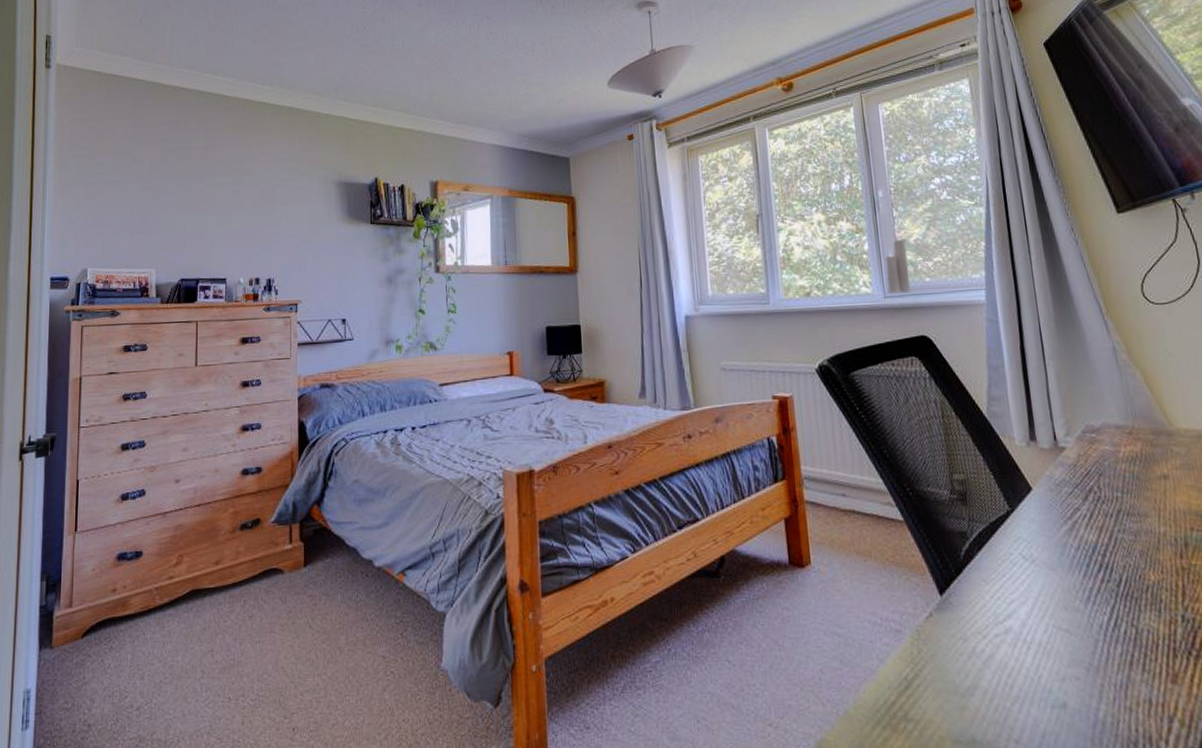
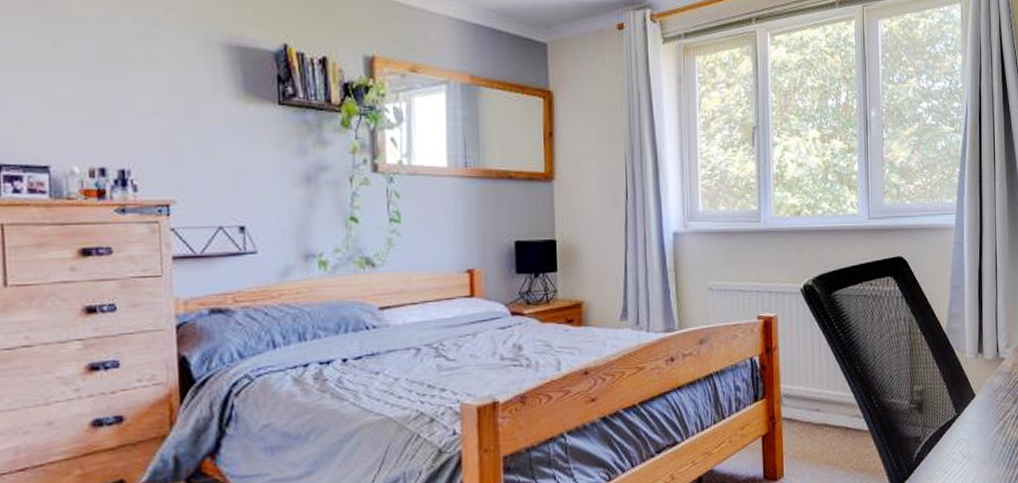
candle: present [885,234,912,294] -> none [872,156,893,215]

